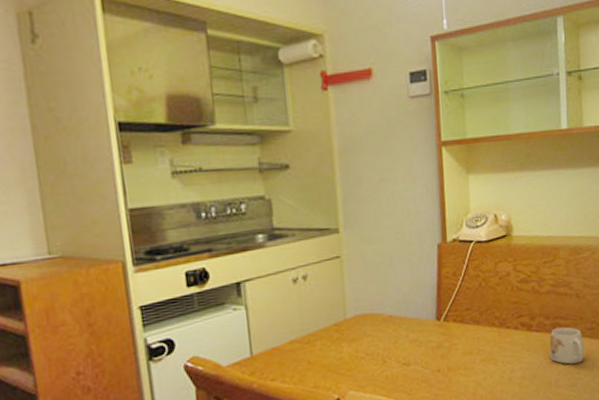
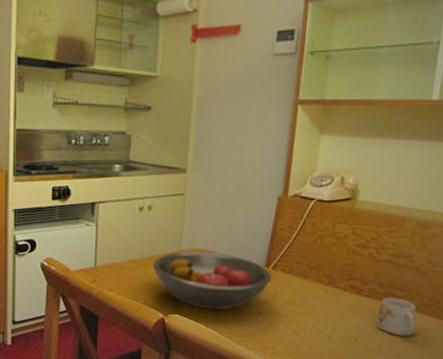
fruit bowl: none [317,314,446,379] -> present [152,251,273,310]

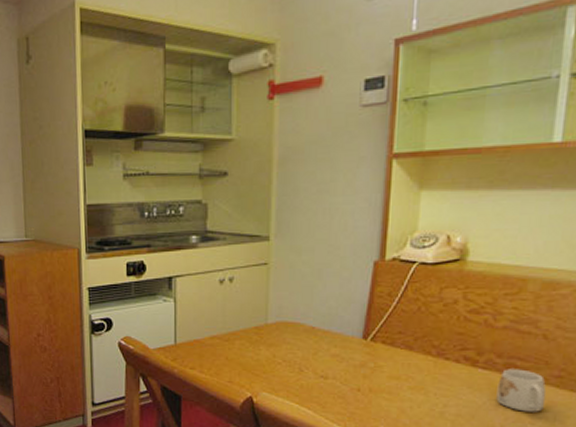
fruit bowl: present [152,251,273,310] -> none [237,324,372,387]

